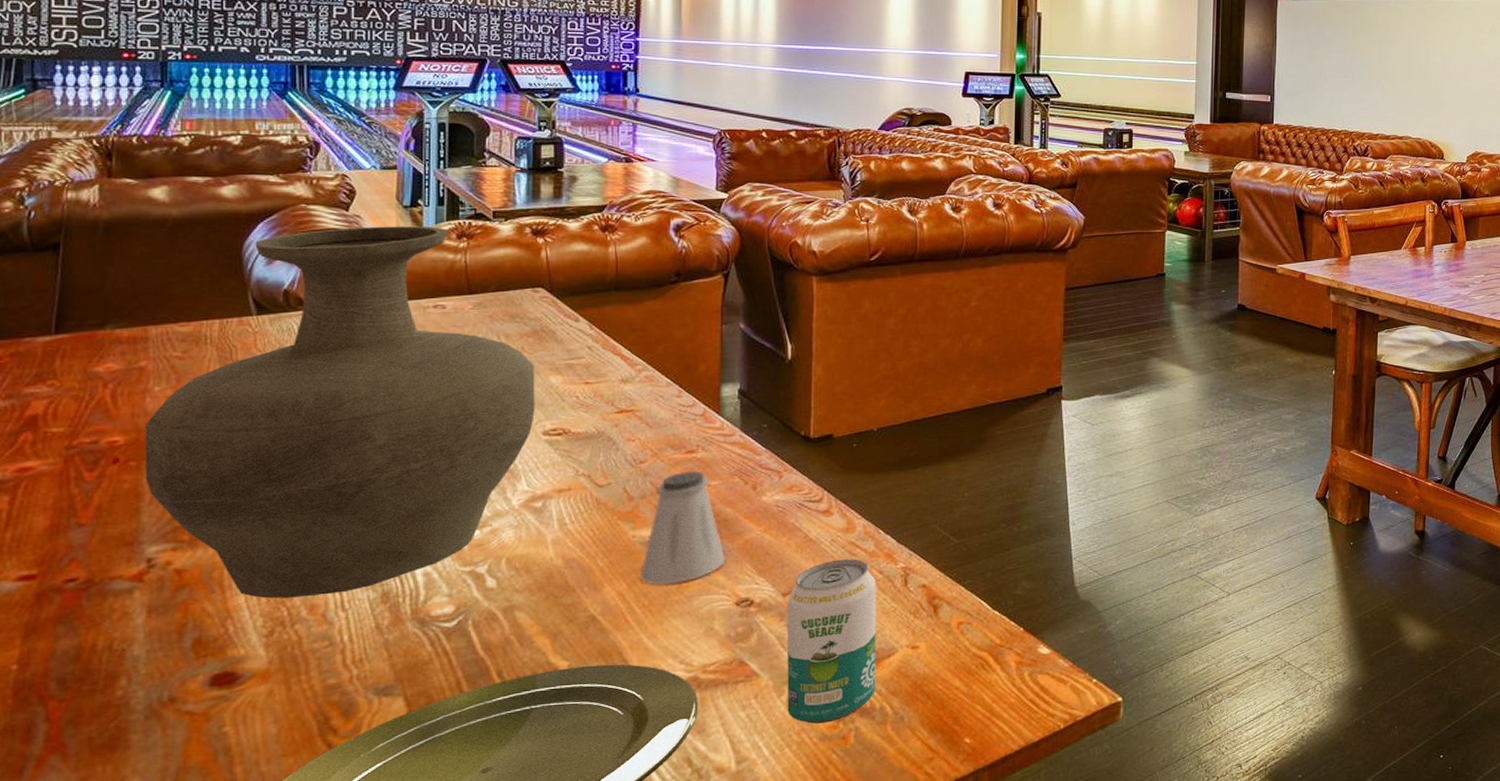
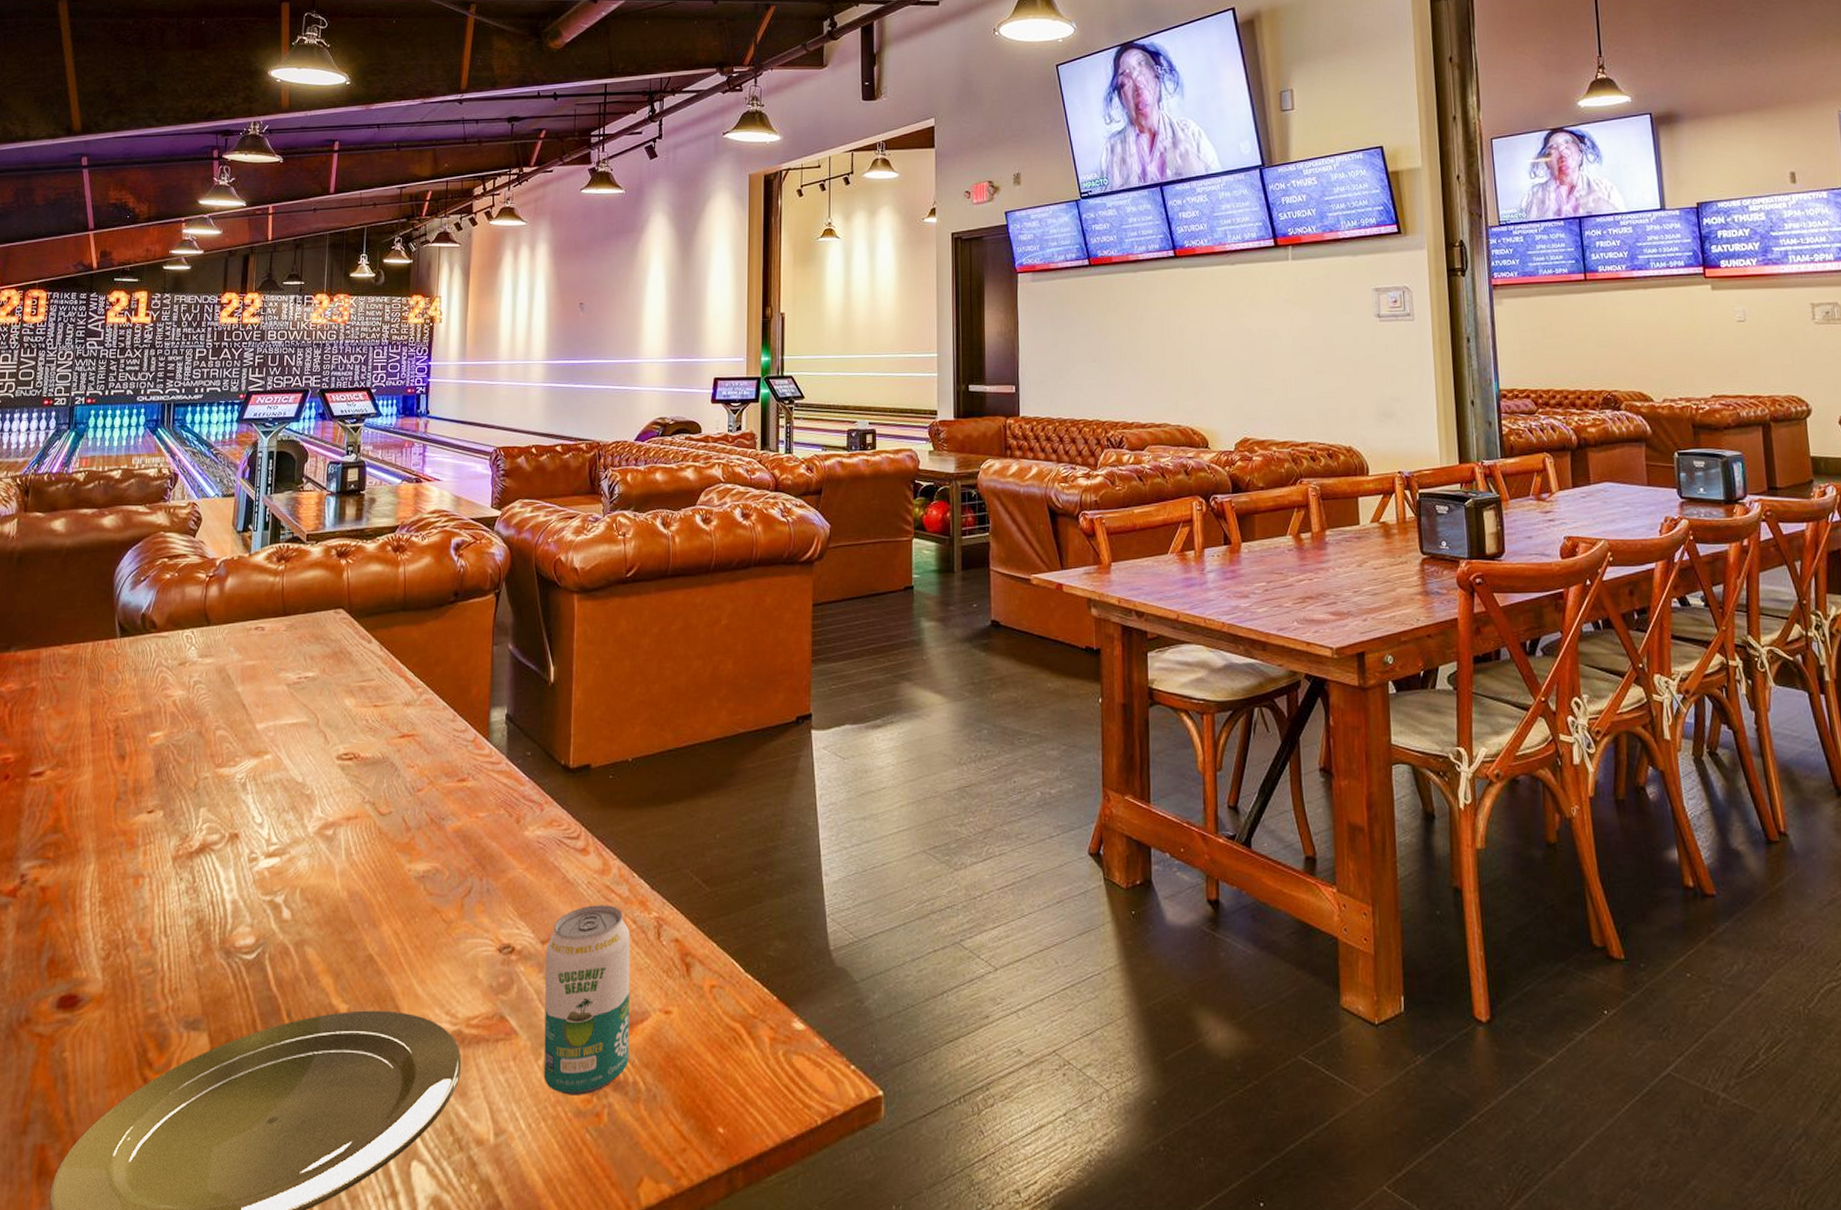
vase: present [144,226,535,599] -> none [26,550,333,920]
saltshaker: present [640,470,726,585] -> none [414,800,491,924]

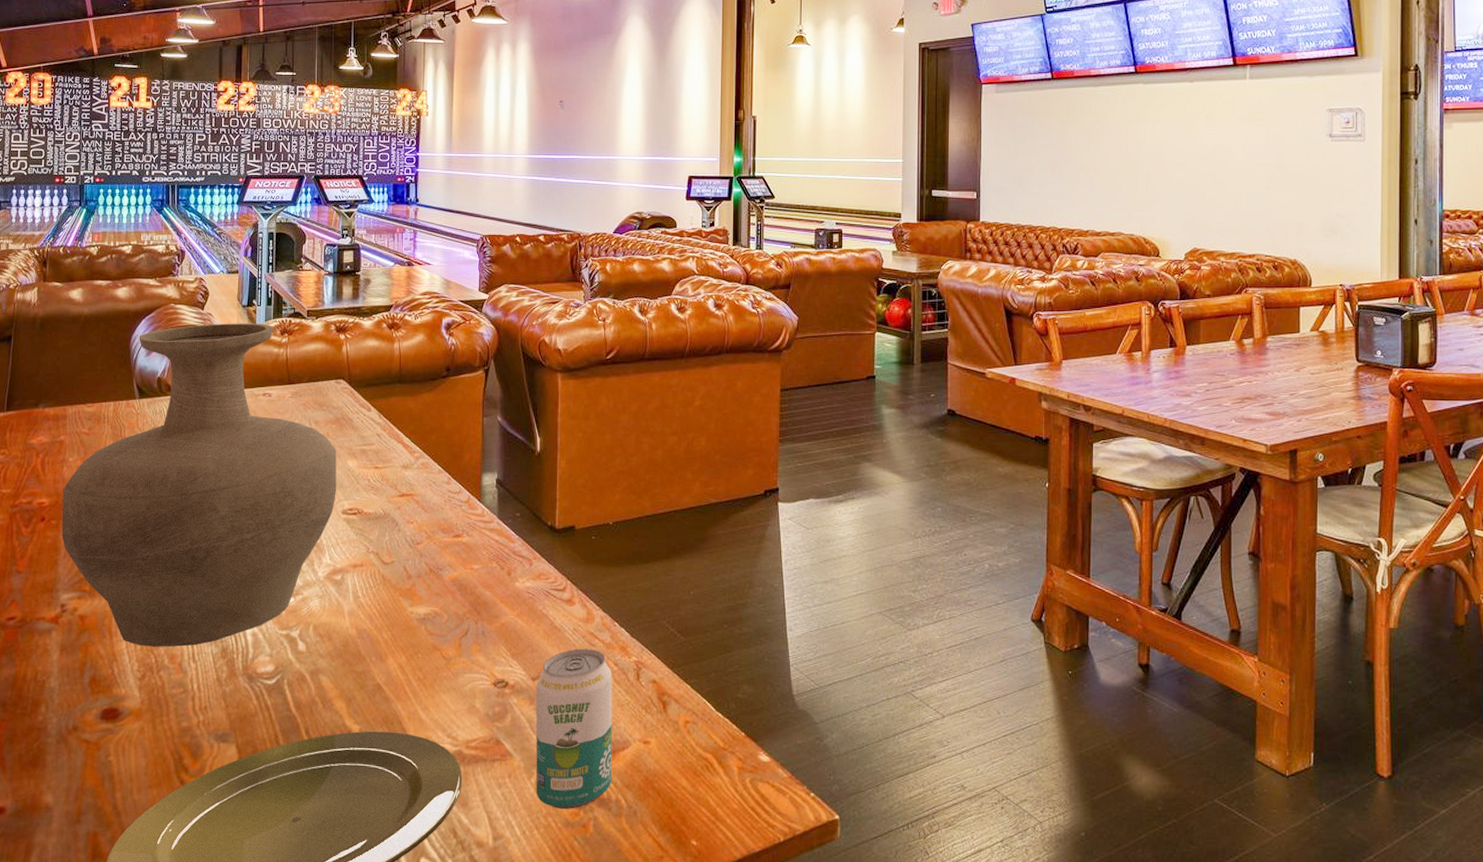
vase: none [26,550,333,920] -> present [61,323,337,647]

